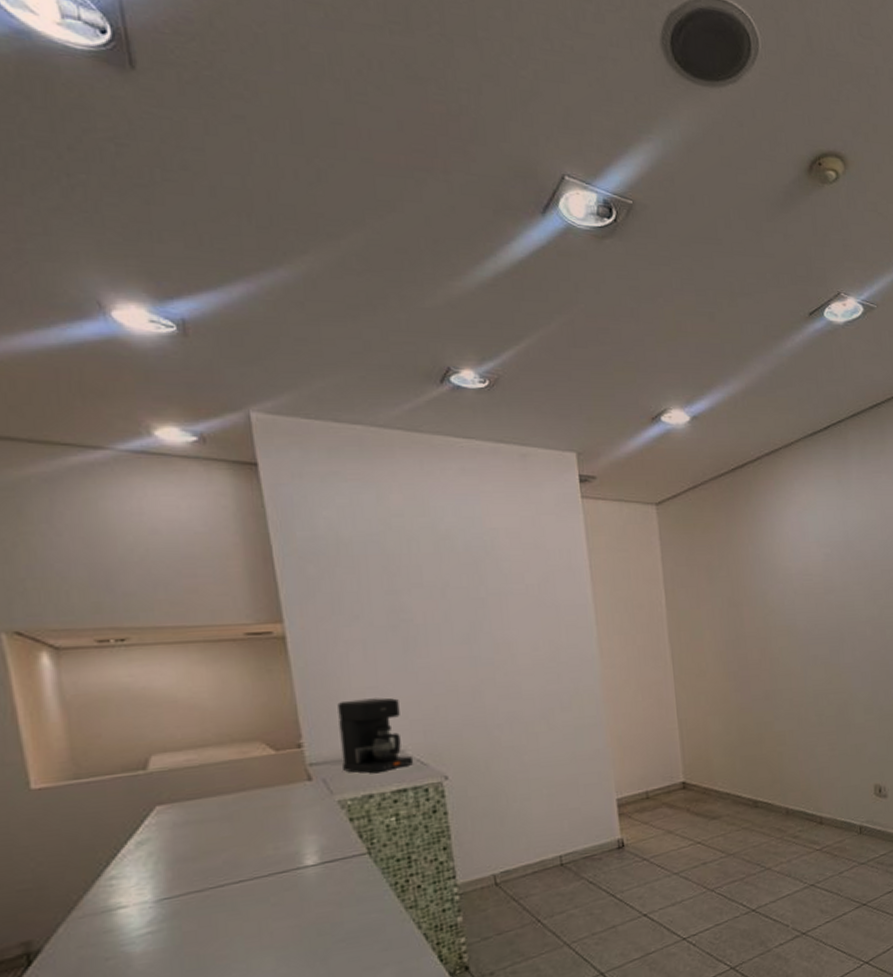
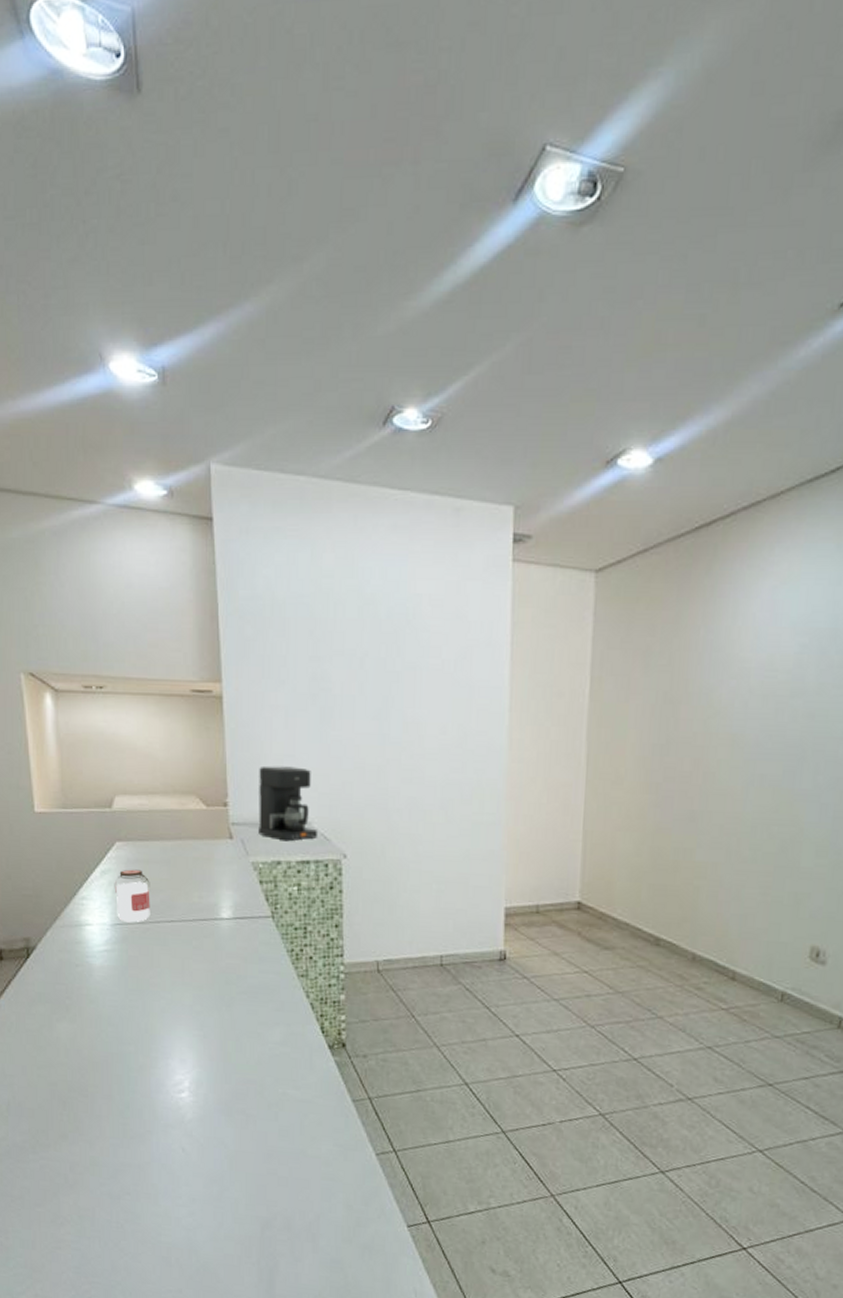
jar: none [156,832,210,895] -> present [114,869,150,923]

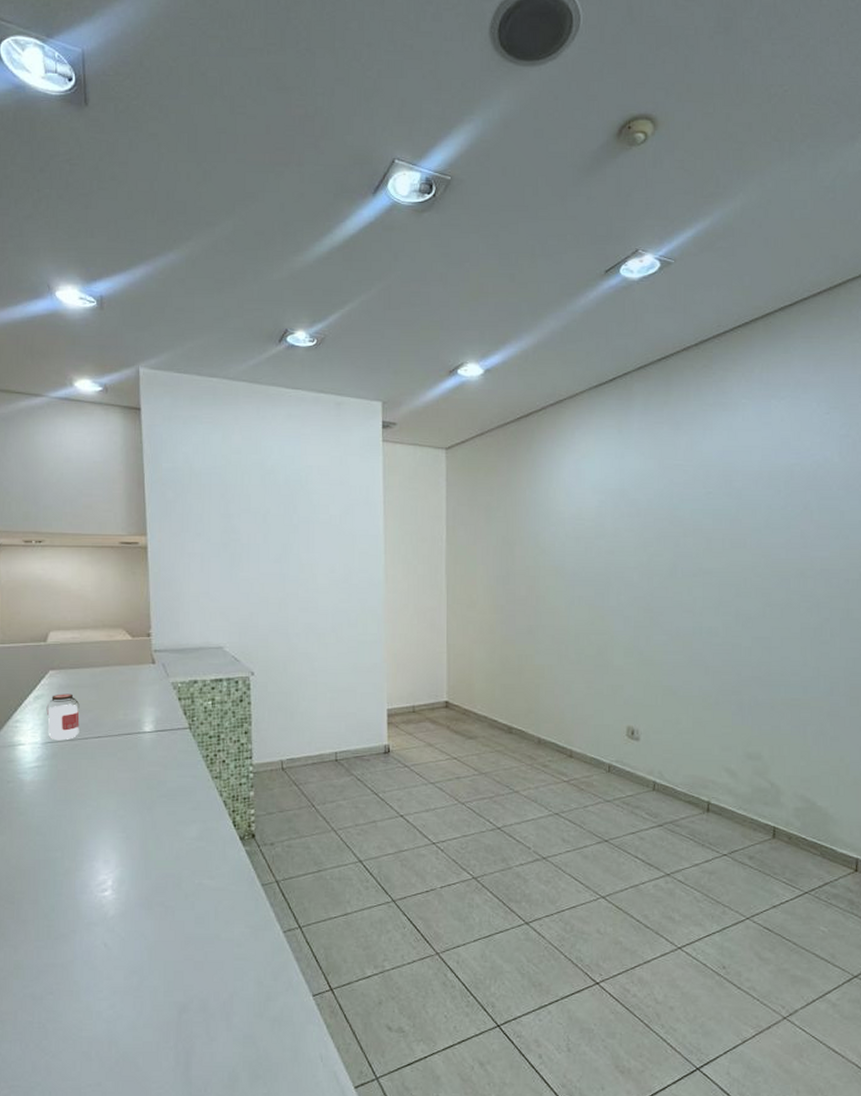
coffee maker: present [258,765,318,842] -> none [178,602,230,664]

